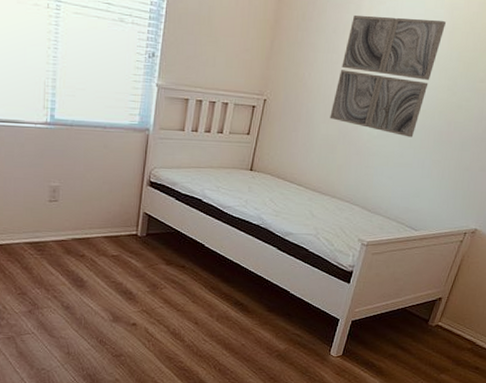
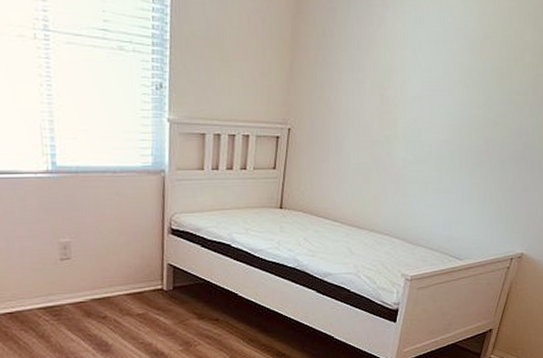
wall art: present [330,15,446,138] -> none [361,27,476,160]

